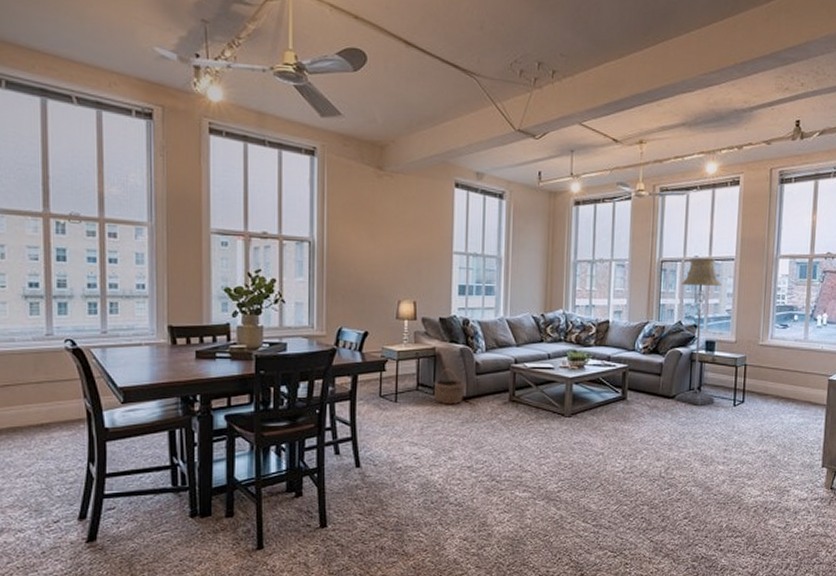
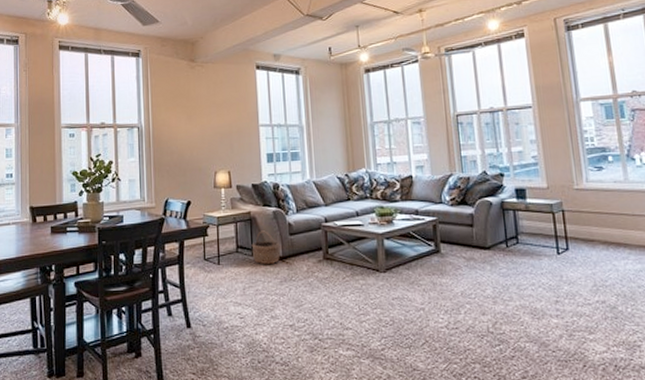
floor lamp: present [675,257,722,406] -> none [480,107,536,255]

